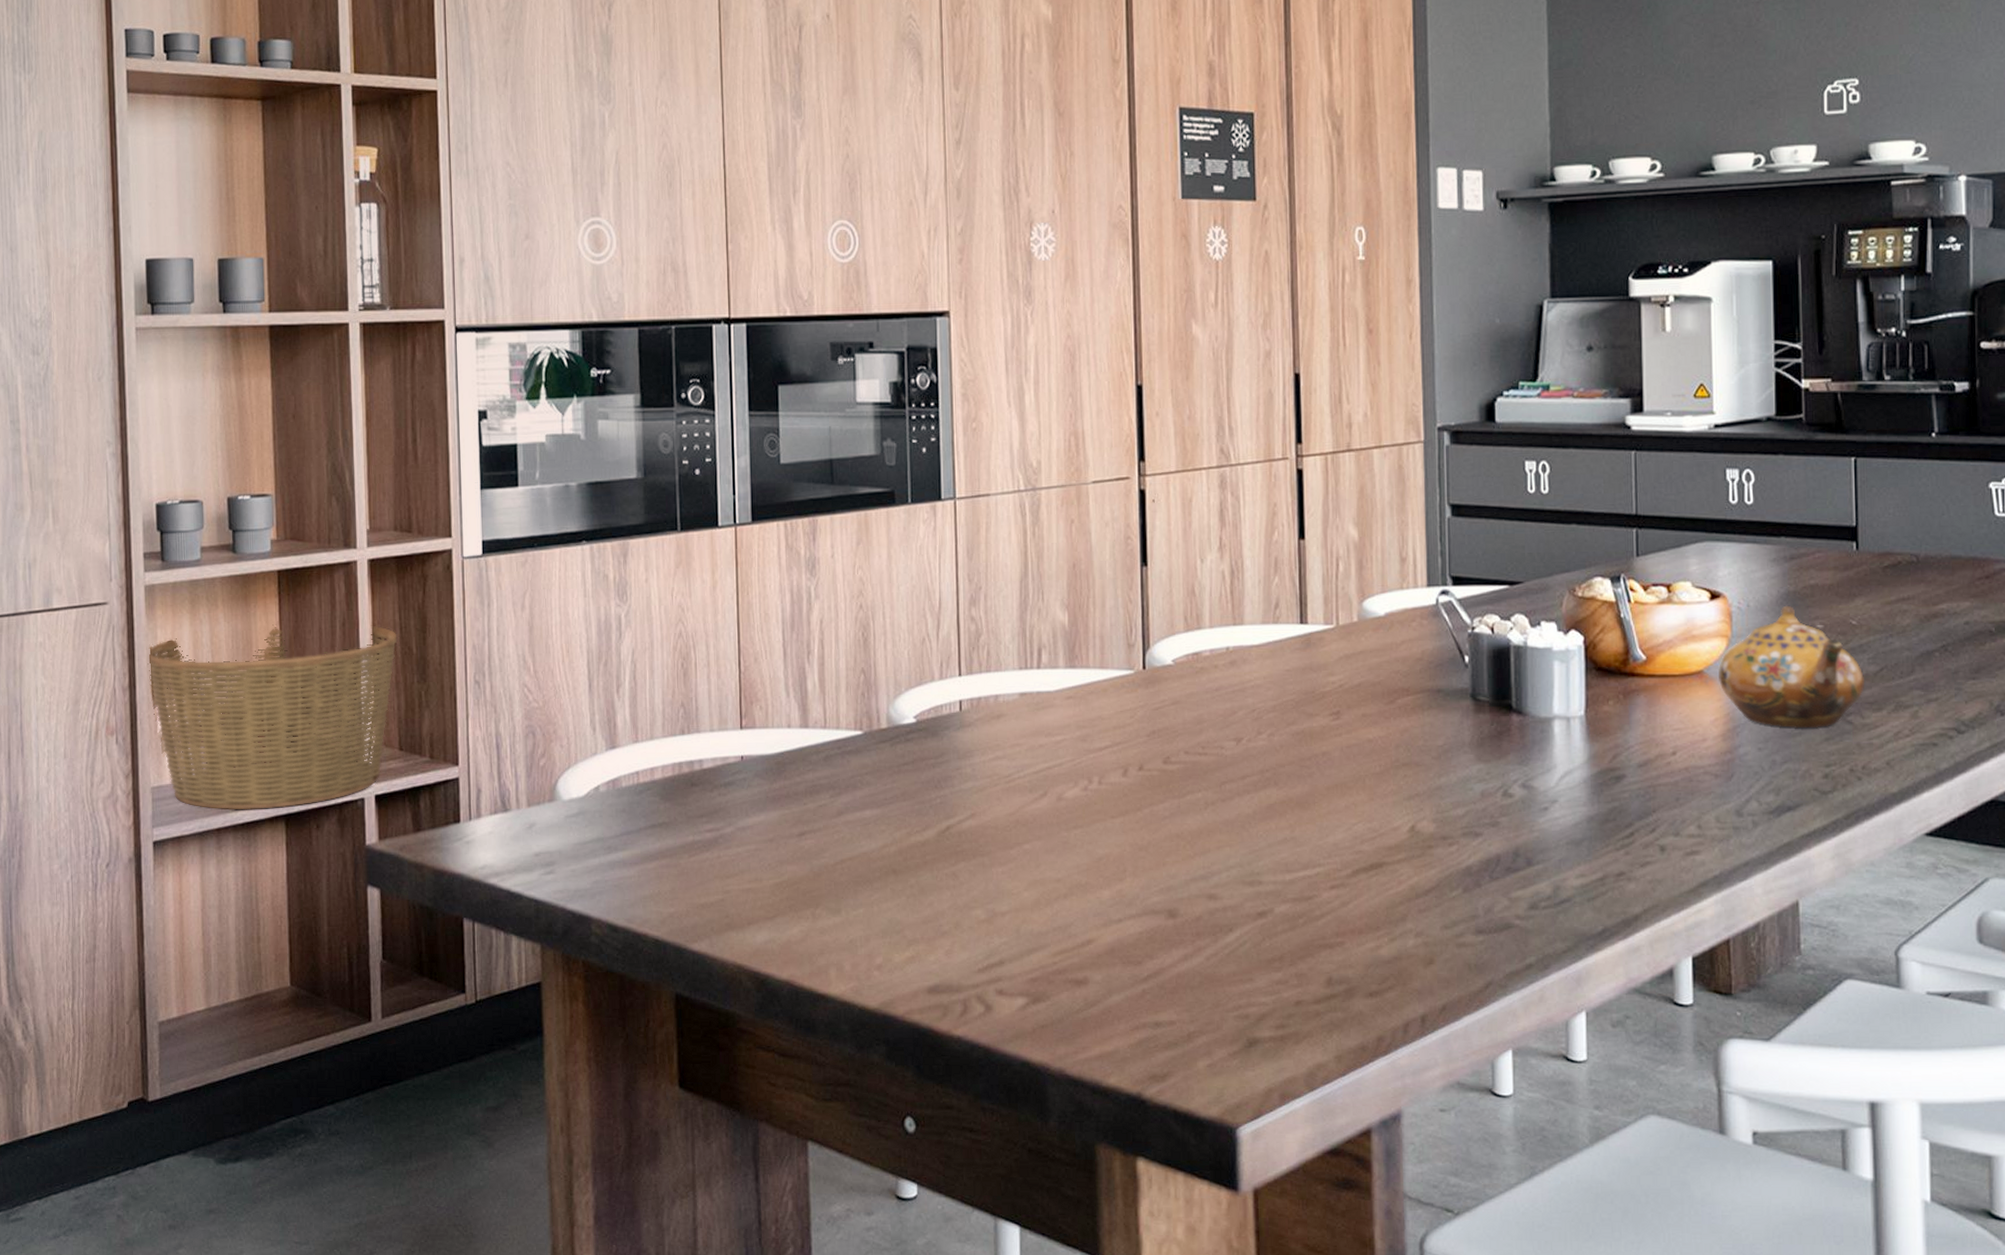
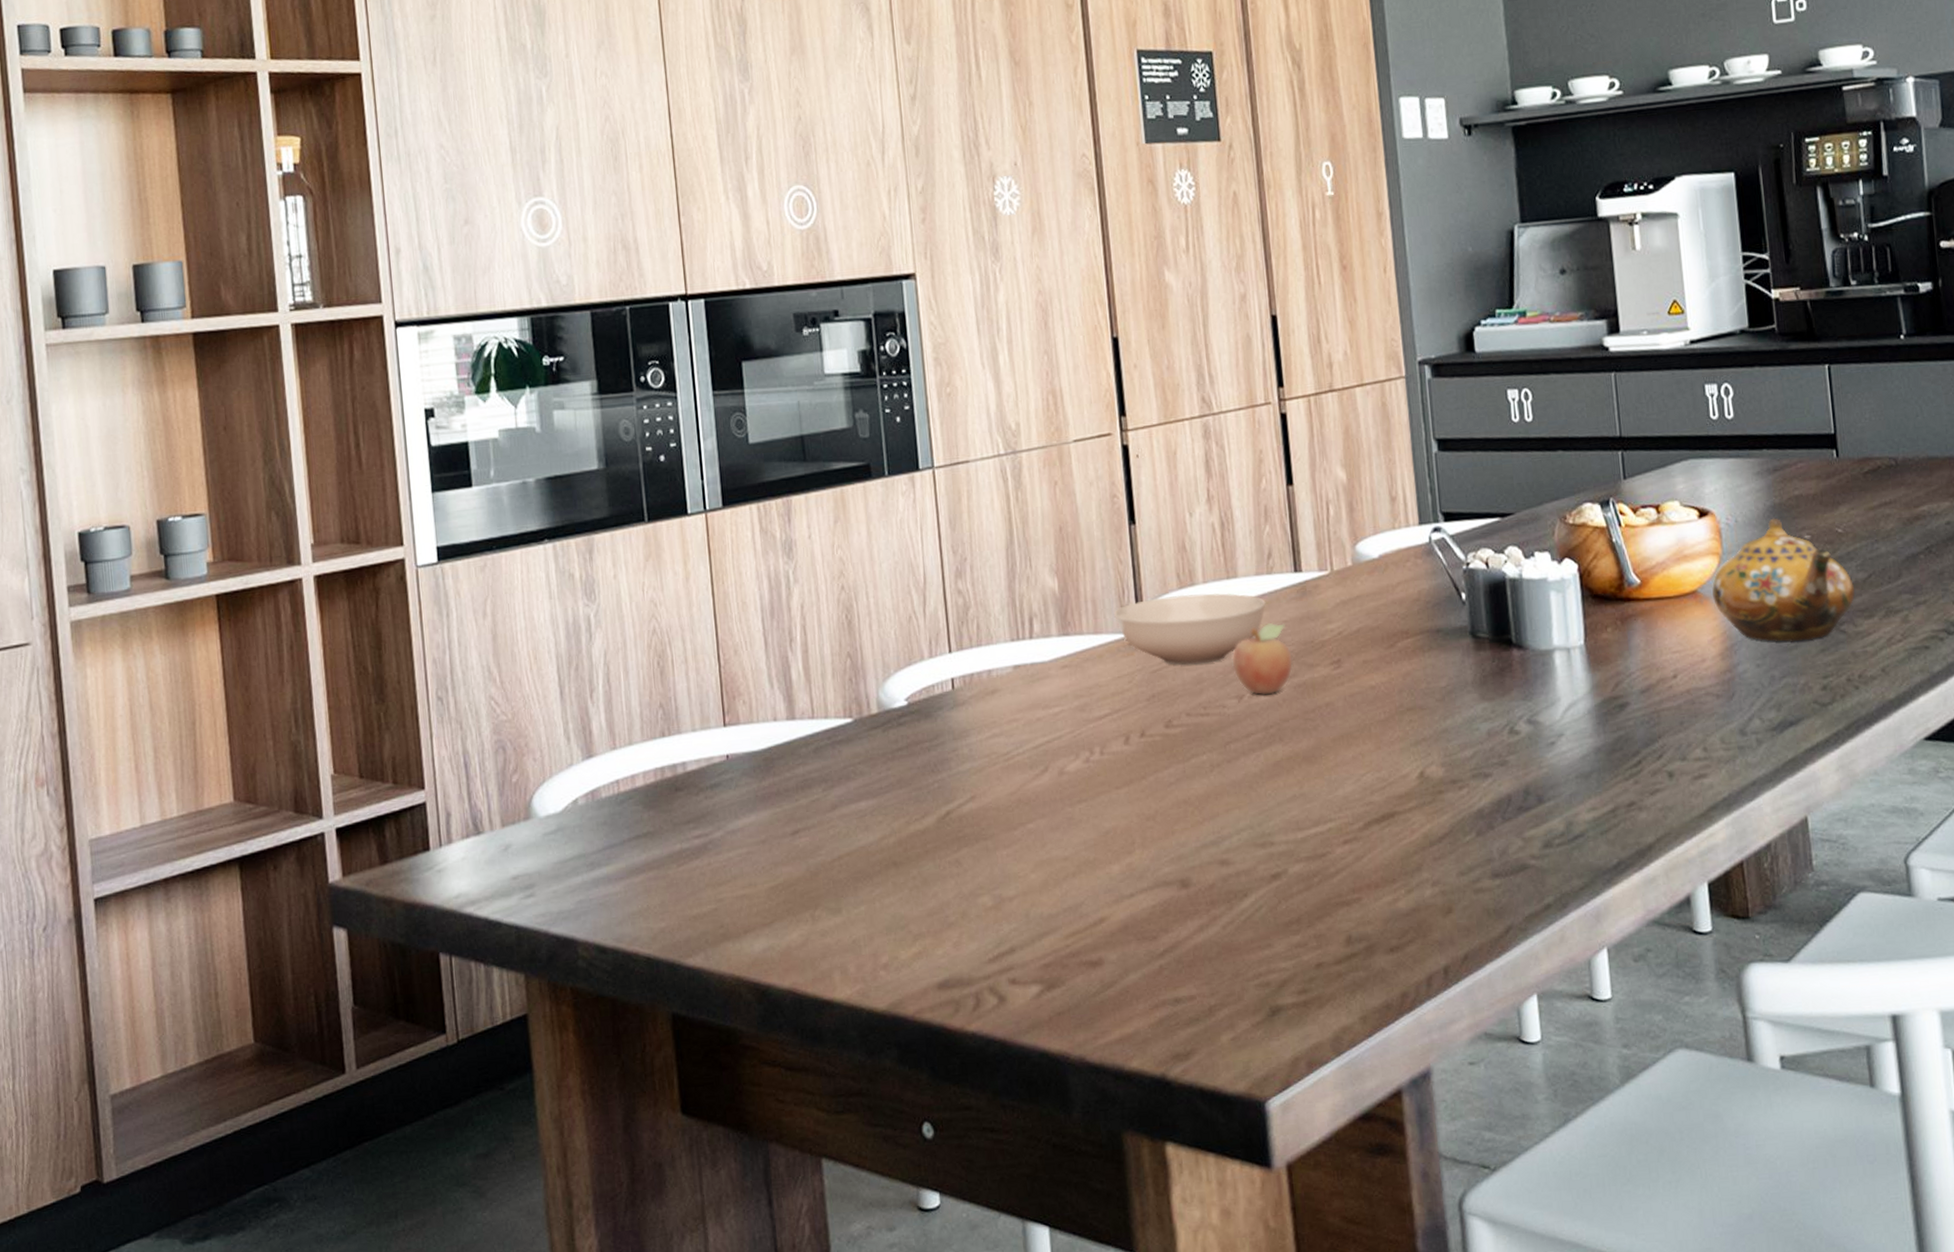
basket: present [148,625,398,810] -> none [78,646,351,858]
bowl: none [1121,637,1270,705] -> present [1114,593,1266,665]
fruit: none [1234,671,1292,740] -> present [1233,623,1293,695]

